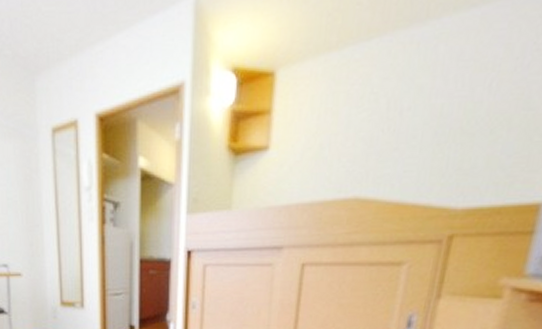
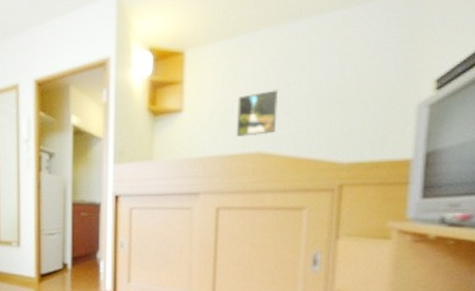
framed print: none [332,118,387,180] -> present [236,90,279,138]

